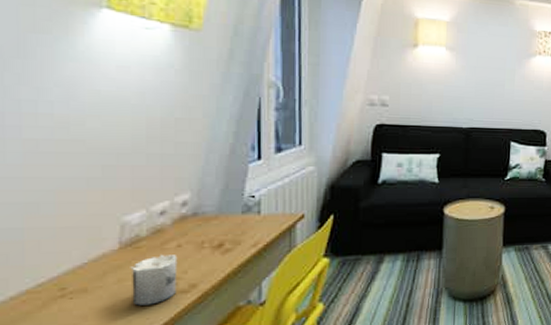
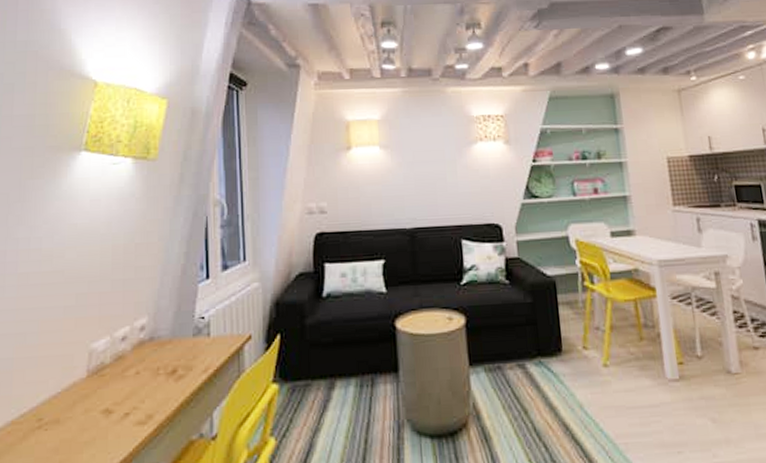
mug: present [130,255,178,306] -> none [95,382,136,438]

